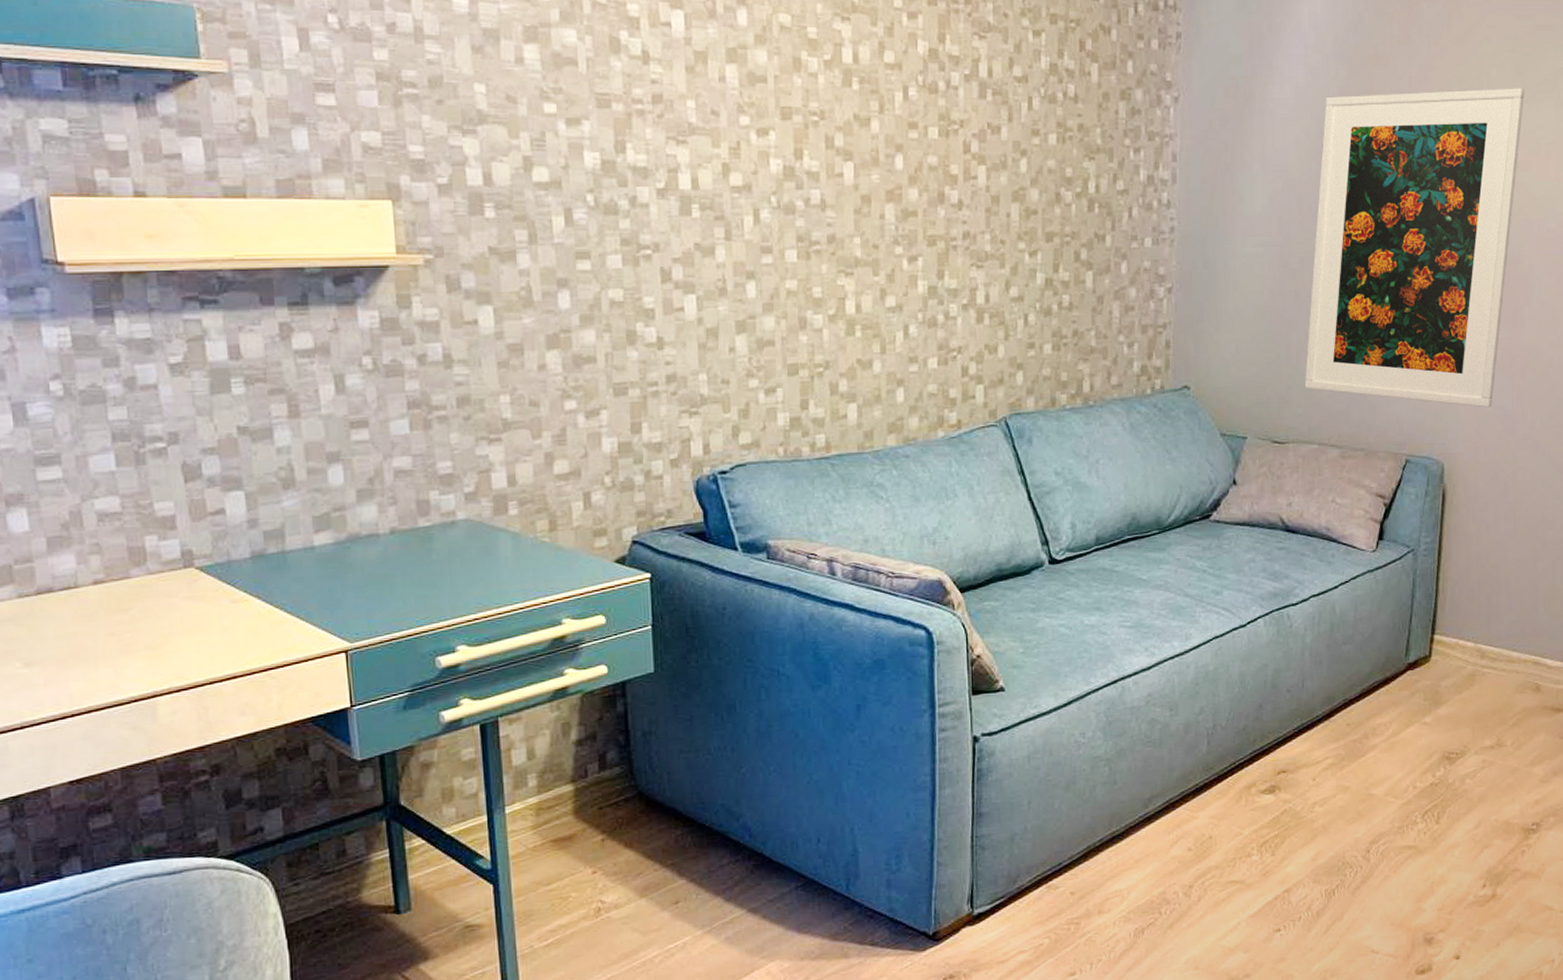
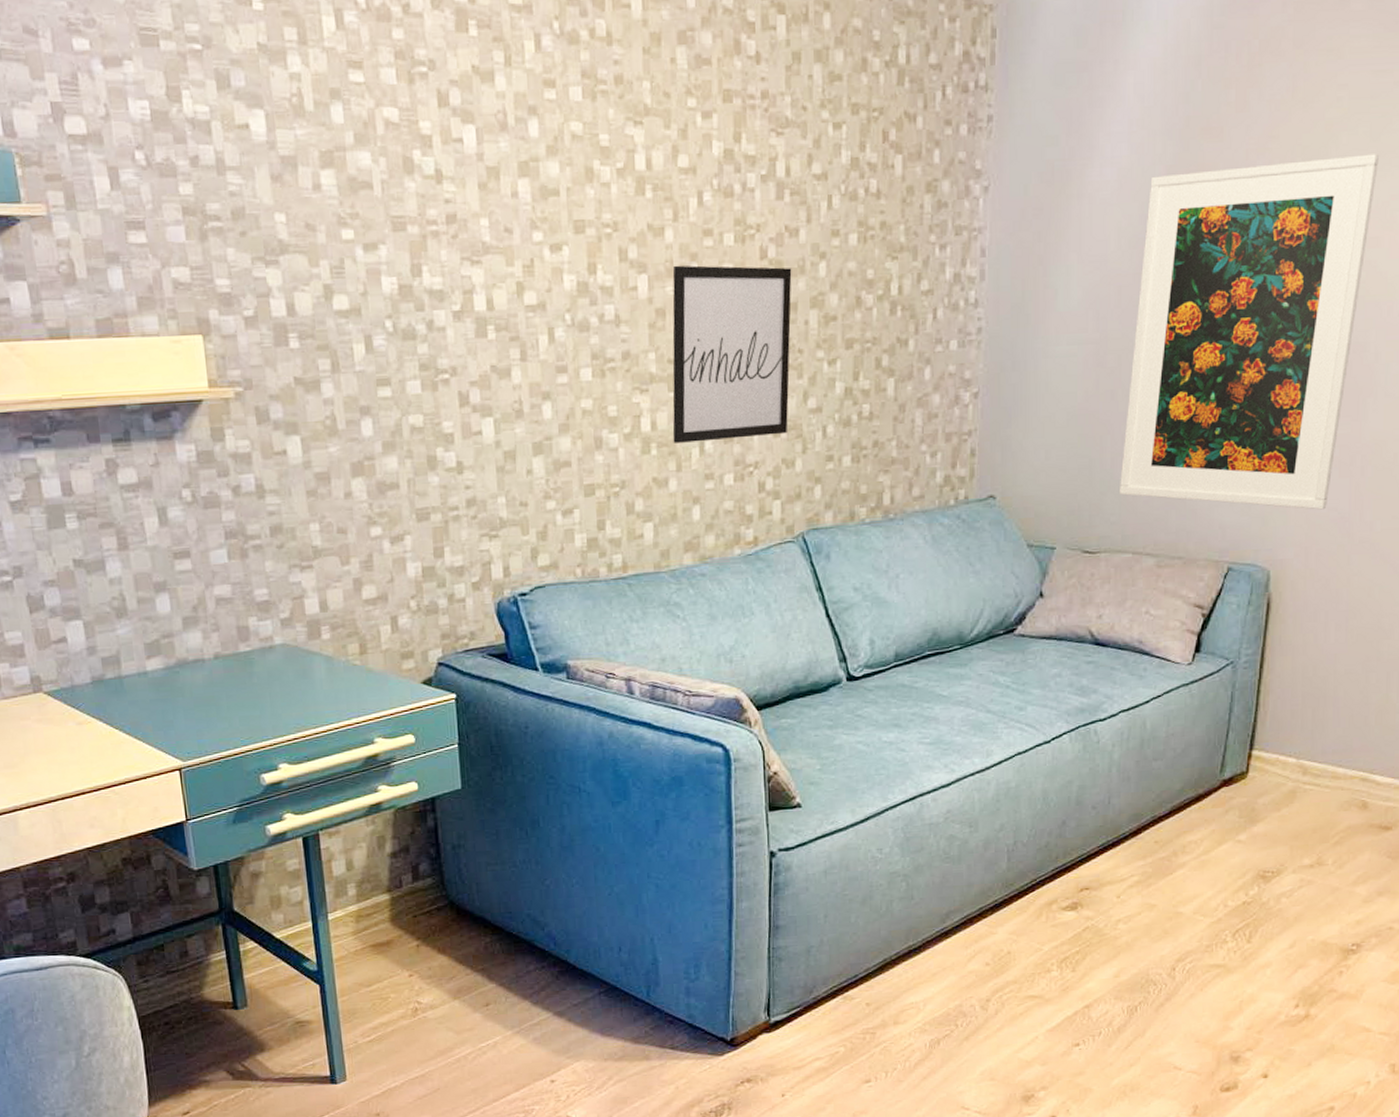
wall art: none [877,155,994,326] -> present [672,265,792,443]

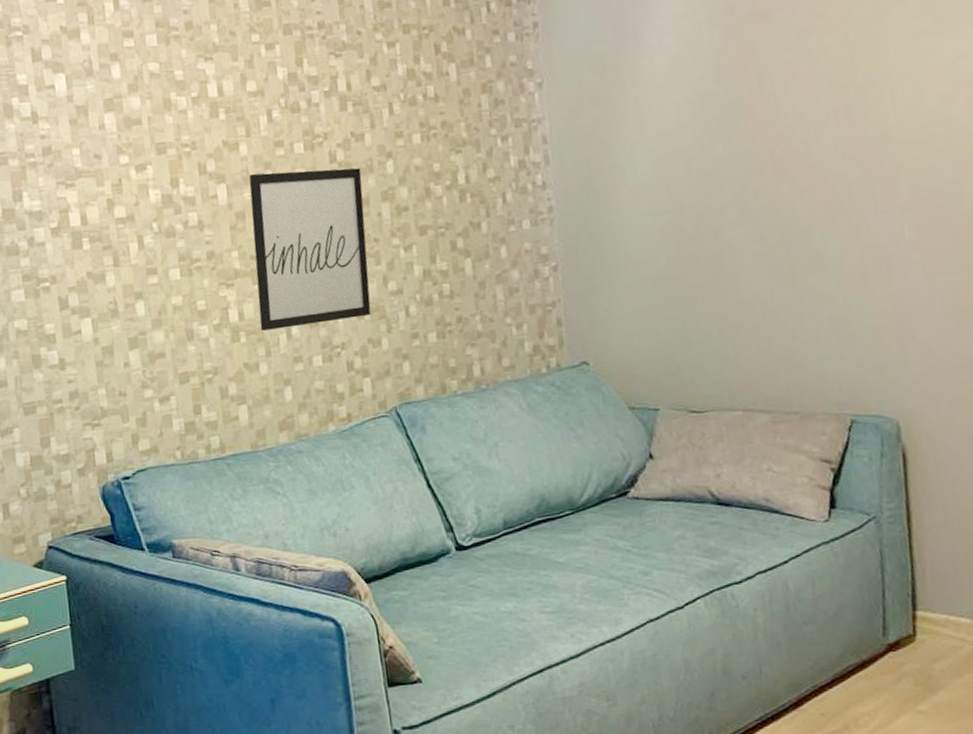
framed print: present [1119,154,1379,510] -> none [702,20,950,358]

